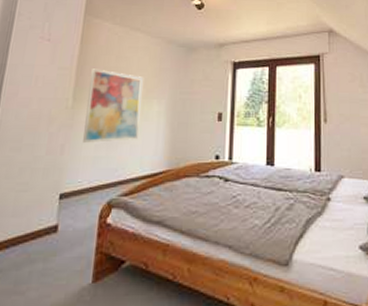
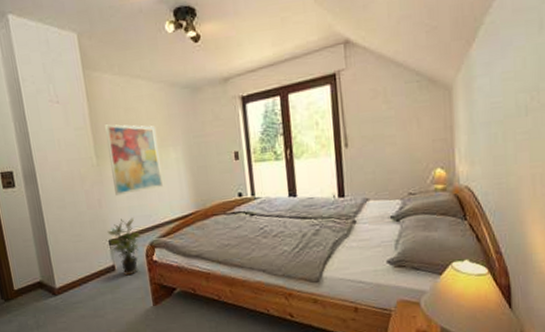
potted plant: none [60,169,100,240] -> present [107,217,141,276]

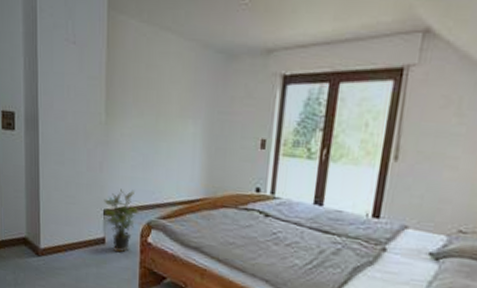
wall art: present [105,124,163,195] -> none [120,79,176,164]

